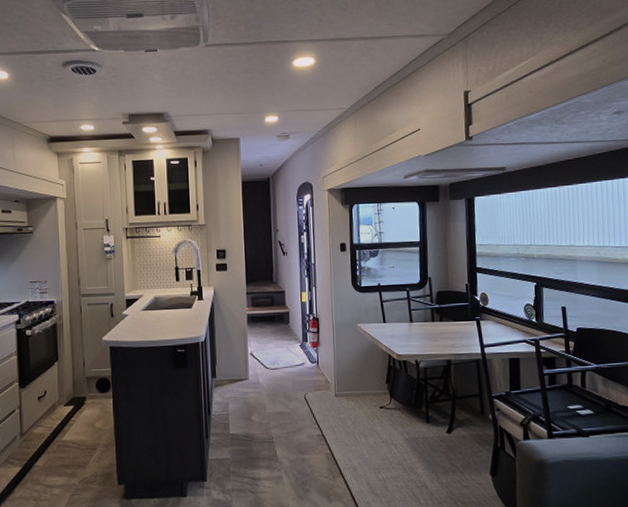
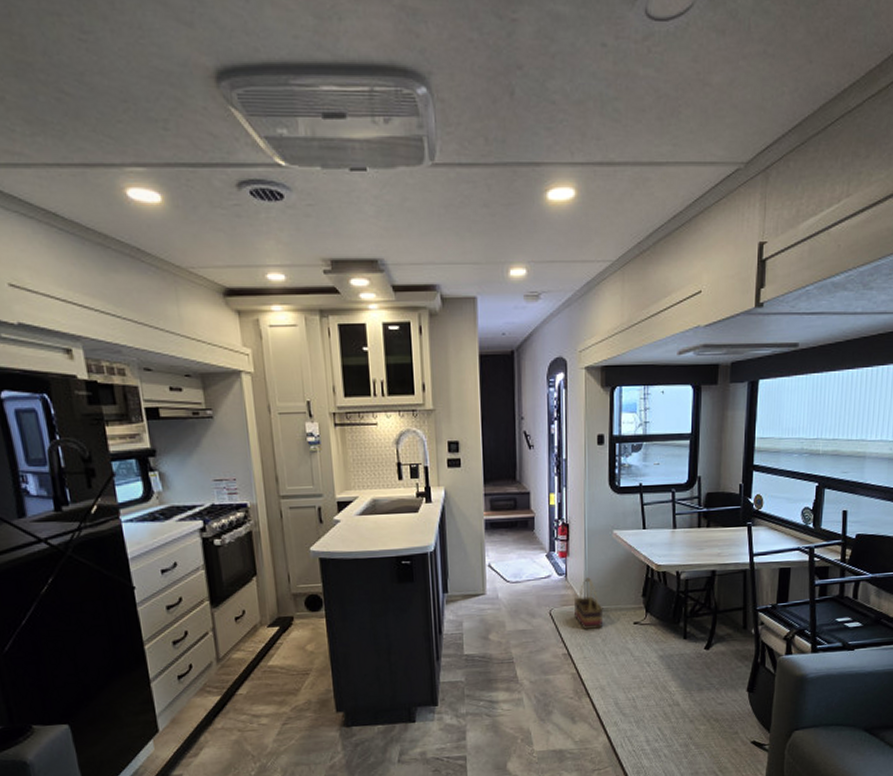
basket: none [326,365,352,412] -> present [574,577,603,629]

